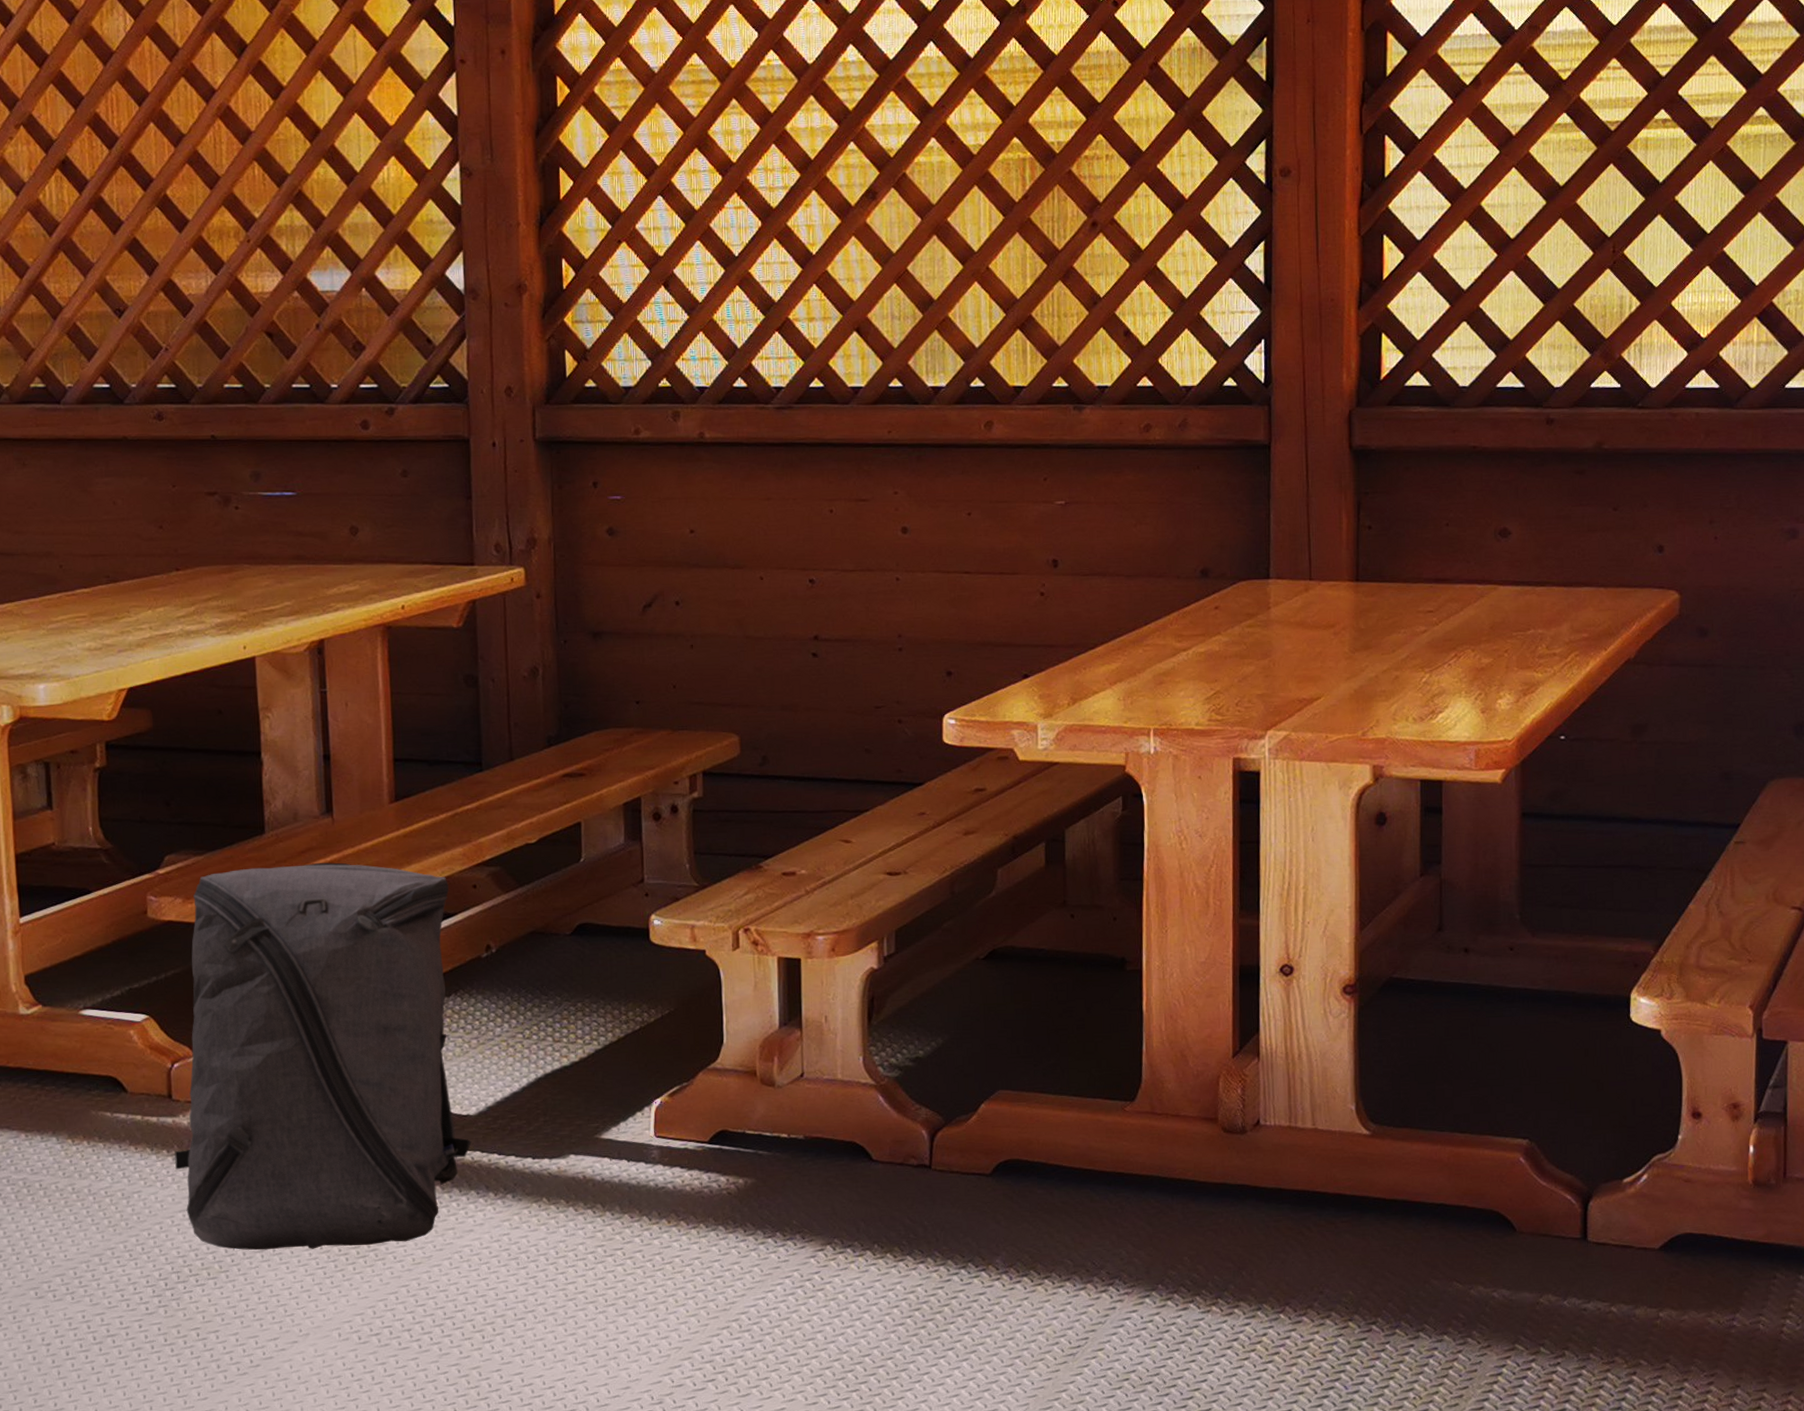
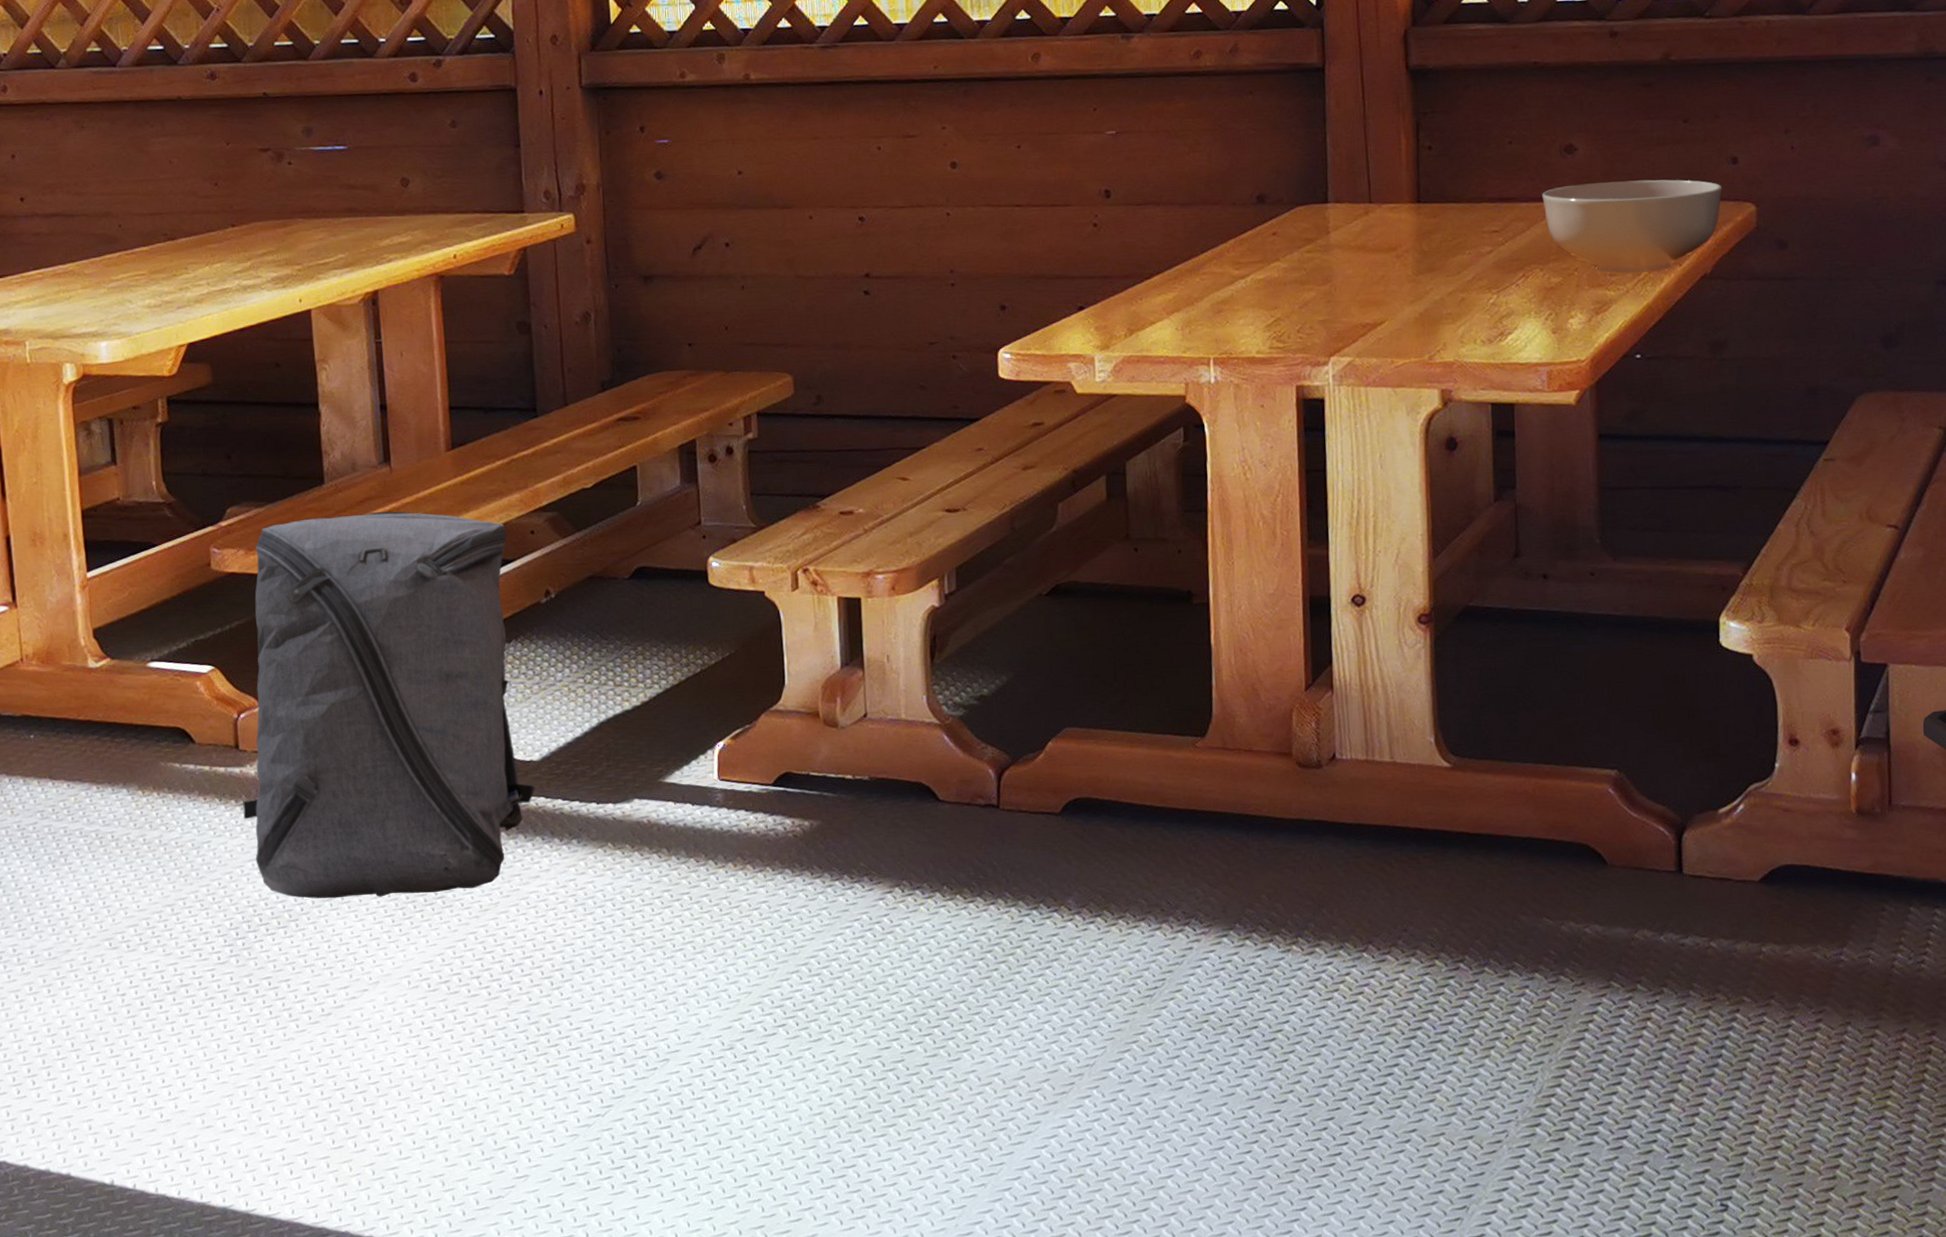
bowl: none [1476,565,1648,657] -> present [1542,179,1722,274]

